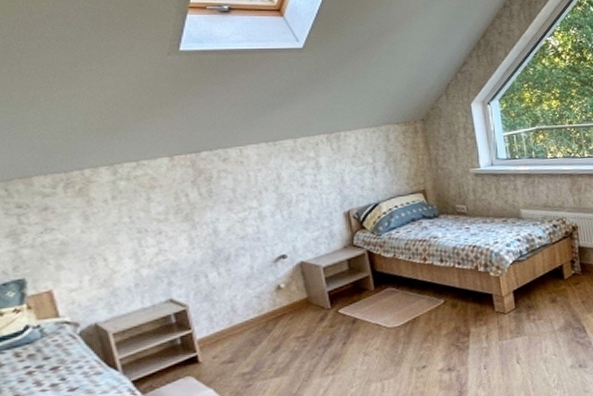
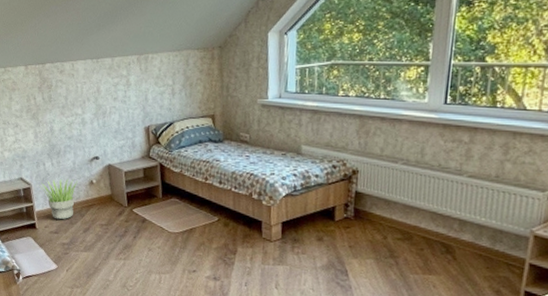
potted plant: none [200,287,260,345] -> present [39,178,78,220]

